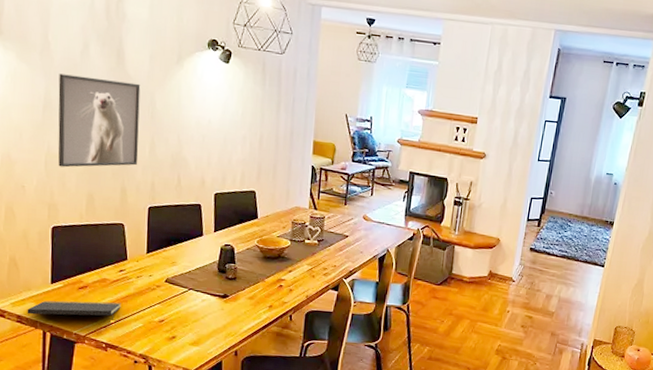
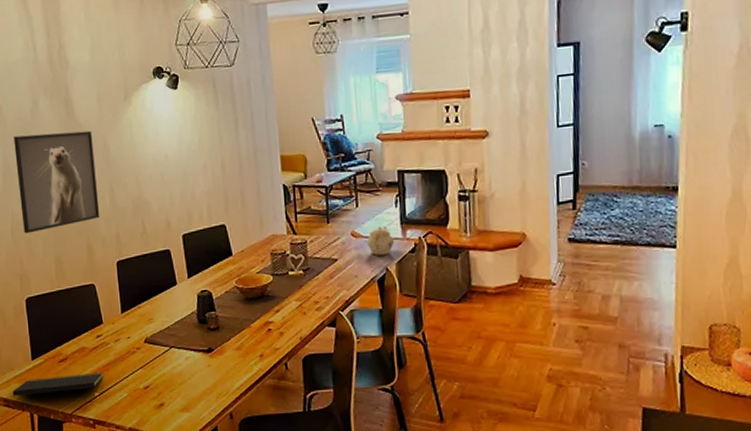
teapot: none [375,214,397,239] -> present [367,226,394,255]

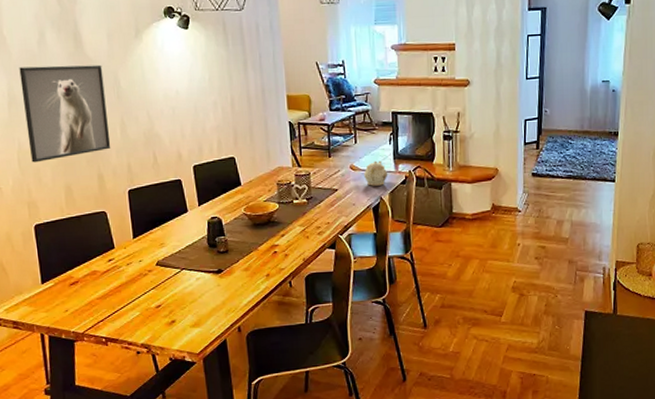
notepad: present [12,372,104,396] -> none [21,293,116,319]

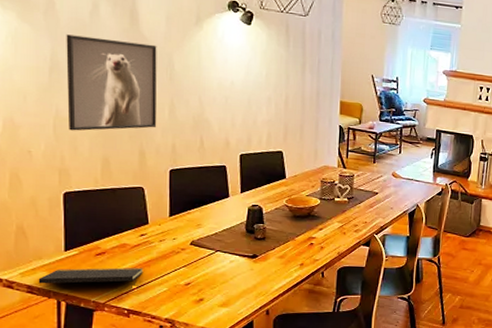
notepad: none [21,293,116,319] -> present [38,267,144,286]
teapot: present [364,160,387,186] -> none [404,171,426,194]

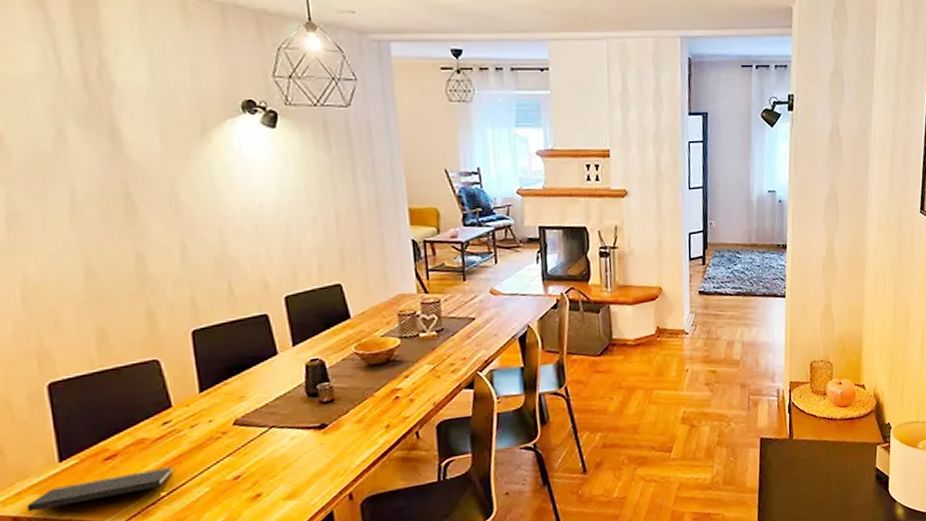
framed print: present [66,34,157,131] -> none [24,171,167,300]

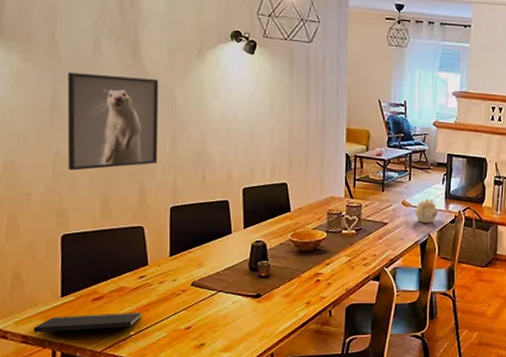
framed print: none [24,171,167,300] -> present [67,72,159,171]
teapot: none [507,282,535,313] -> present [415,198,438,223]

